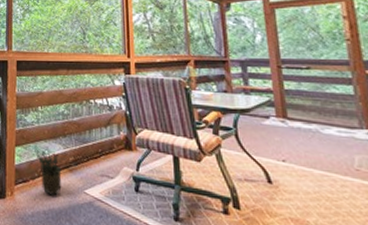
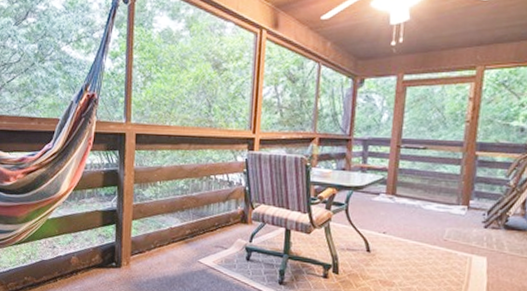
potted plant: present [34,144,67,196] -> none [151,218,184,265]

